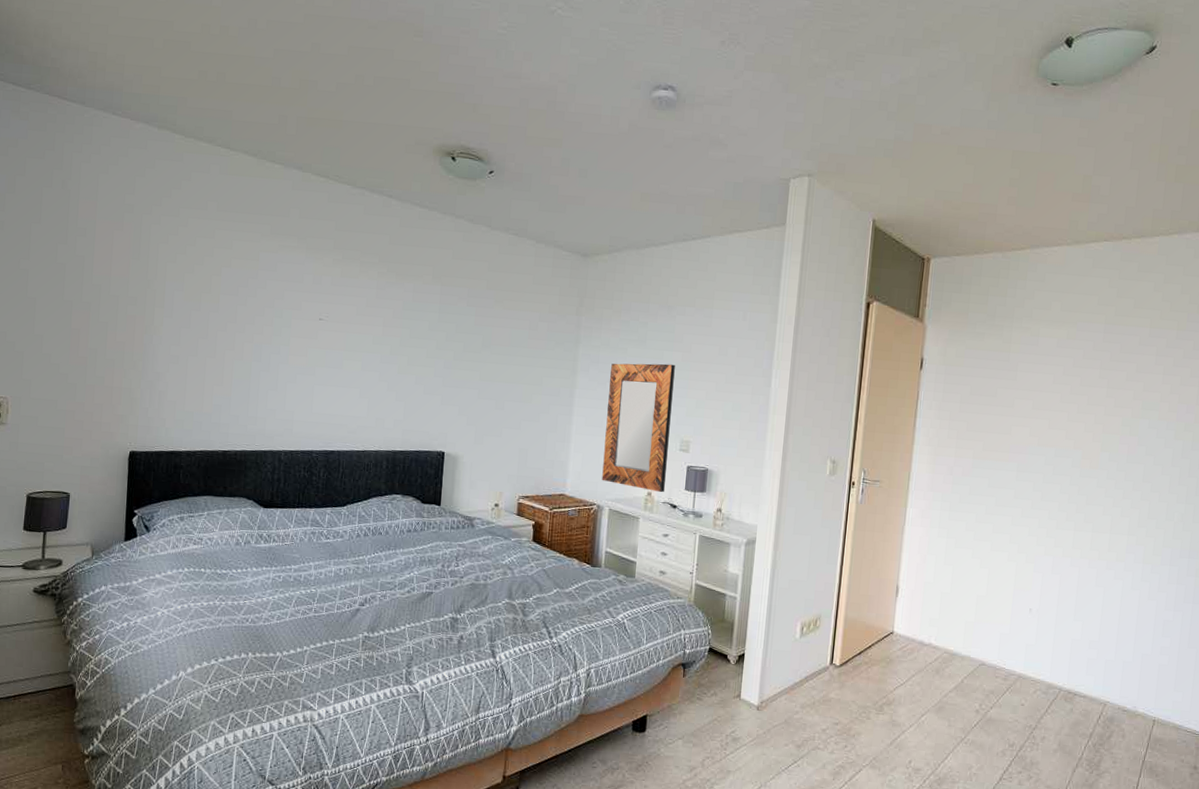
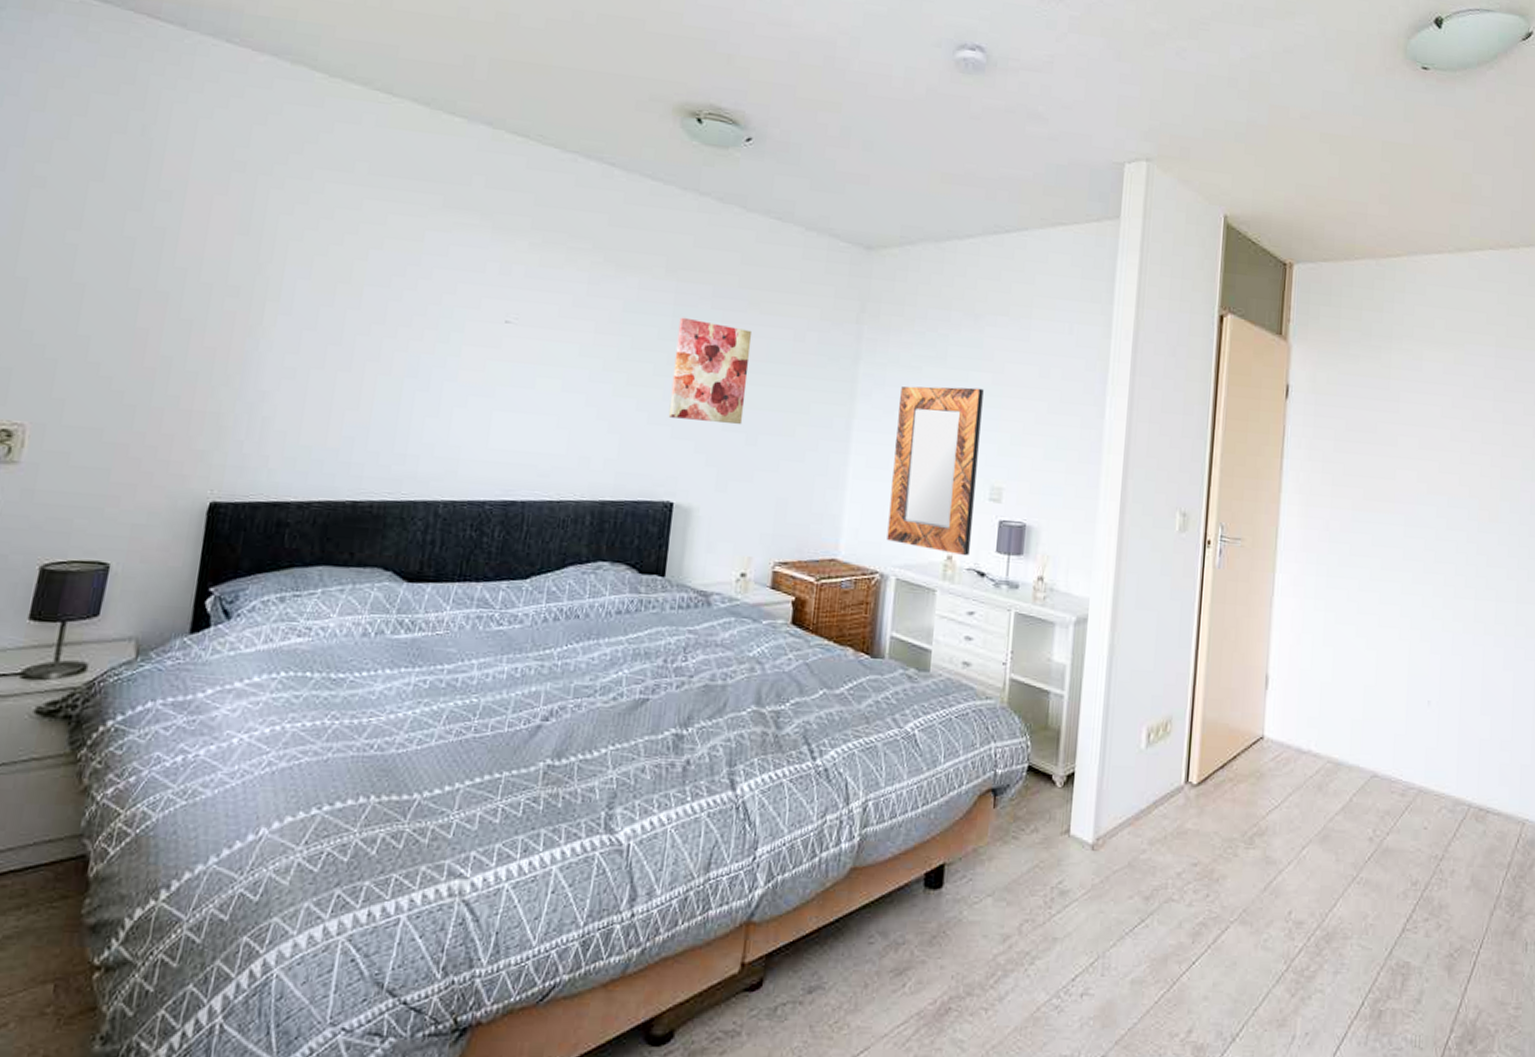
wall art: none [438,313,498,394] -> present [668,317,753,425]

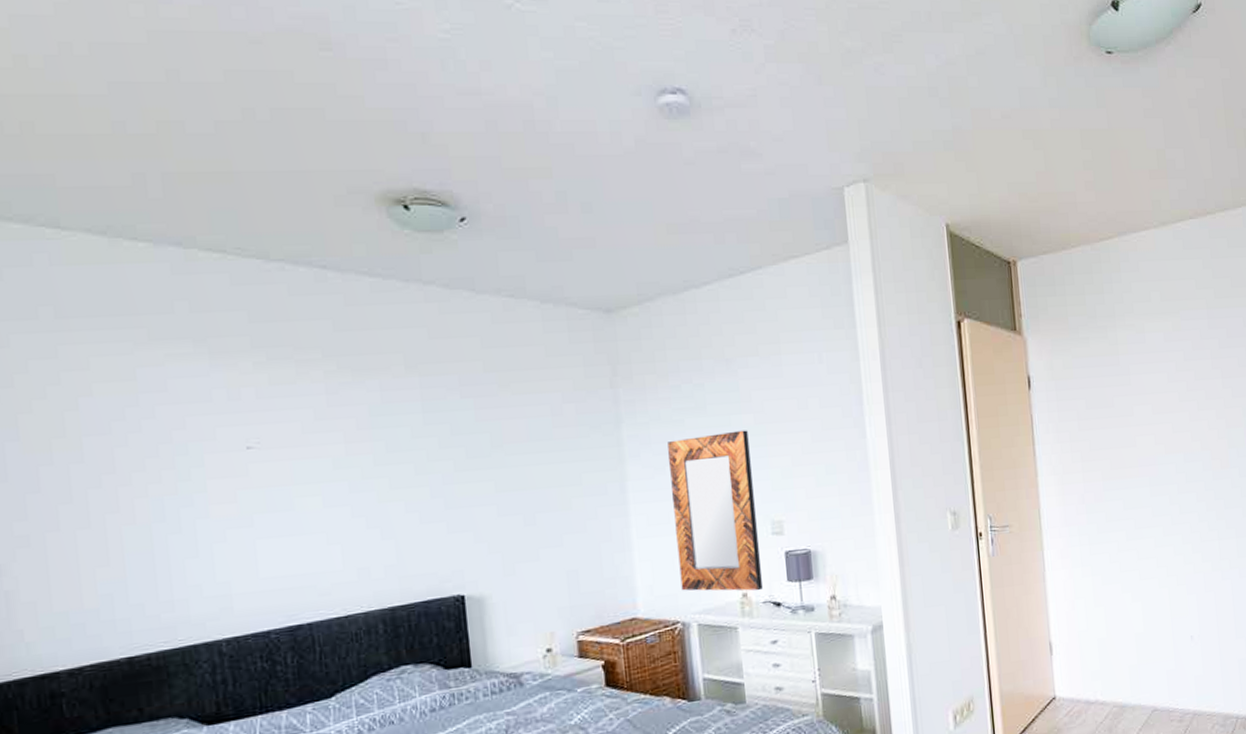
wall art: present [668,317,753,425] -> none [430,411,517,513]

